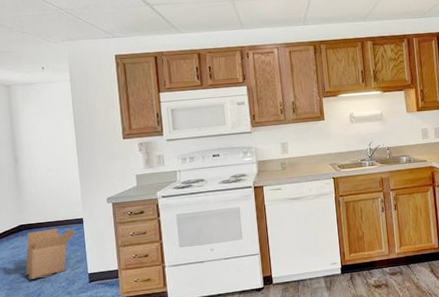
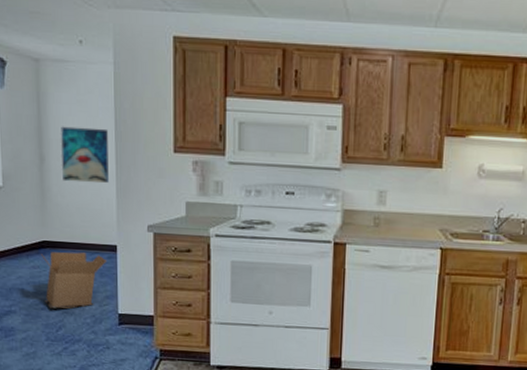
wall art: none [31,129,73,175] -> present [61,126,109,184]

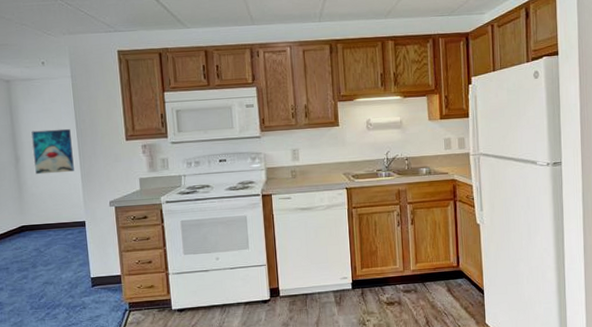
cardboard box: present [40,251,108,309] -> none [21,231,79,282]

